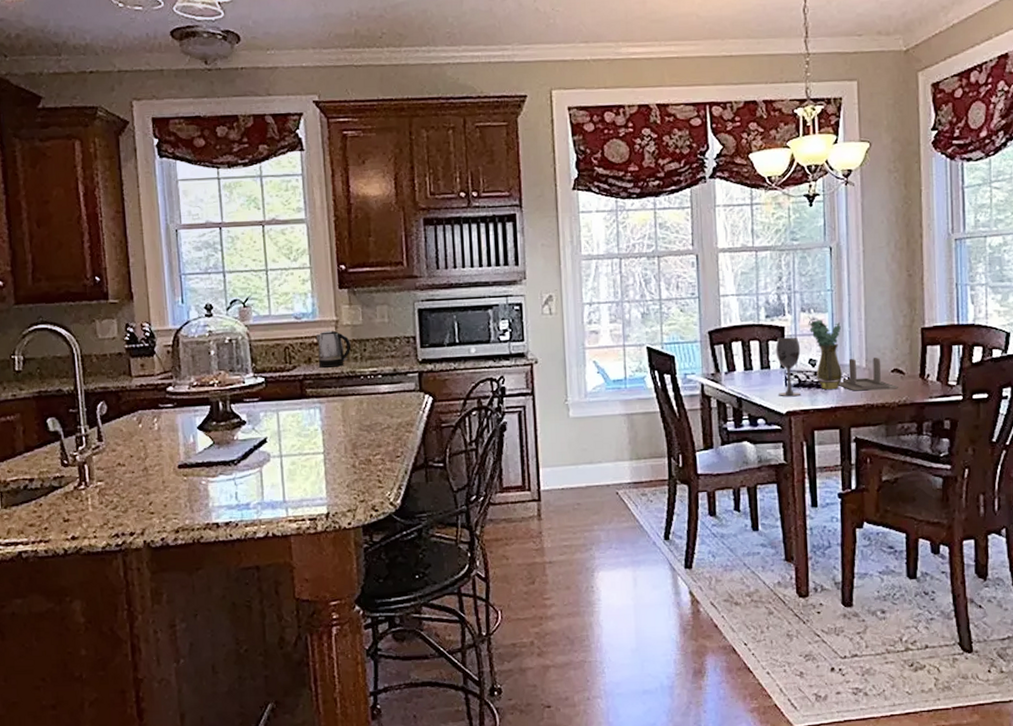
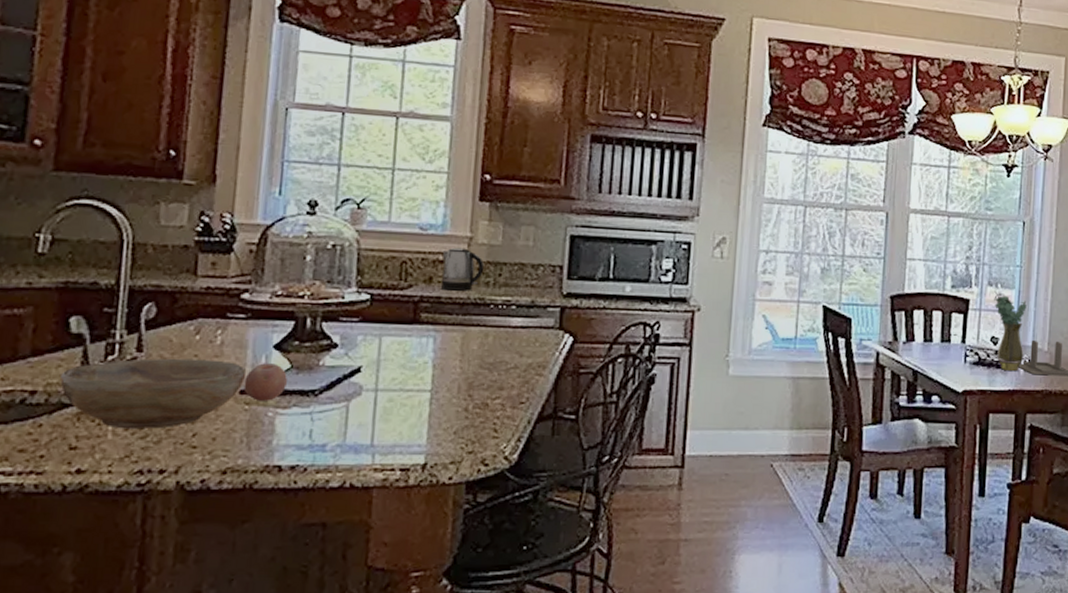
bowl: none [48,442,181,502] -> present [60,358,247,429]
fruit: none [180,441,212,473] -> present [243,363,287,401]
wine glass: present [775,337,801,397] -> none [957,310,984,375]

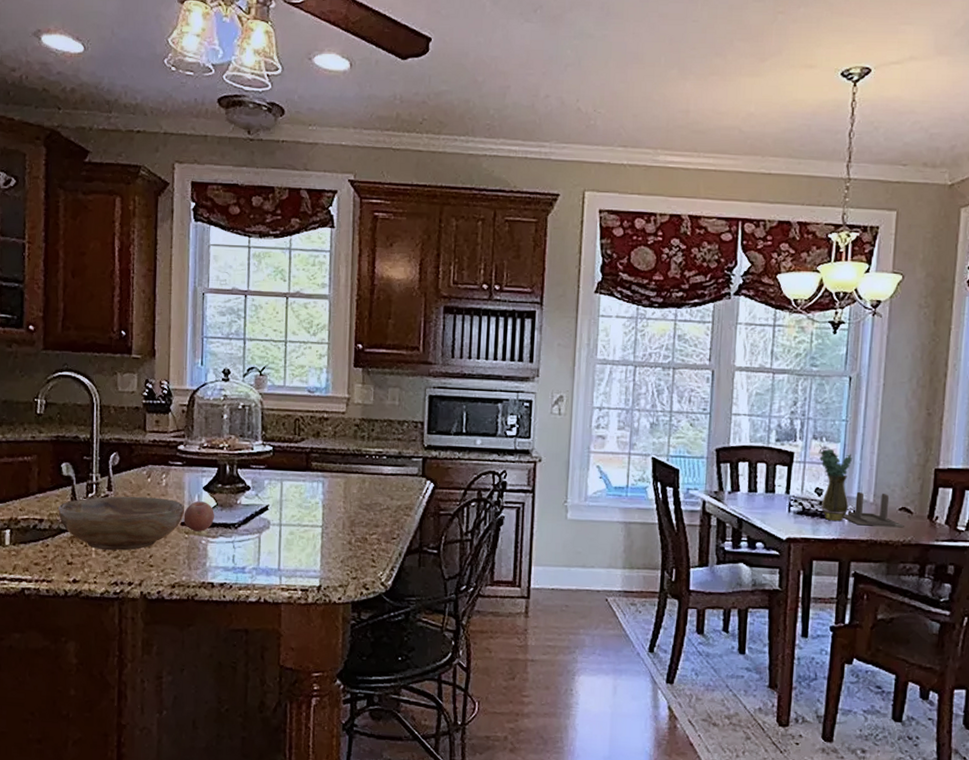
kettle: present [440,247,484,291] -> none [326,407,359,444]

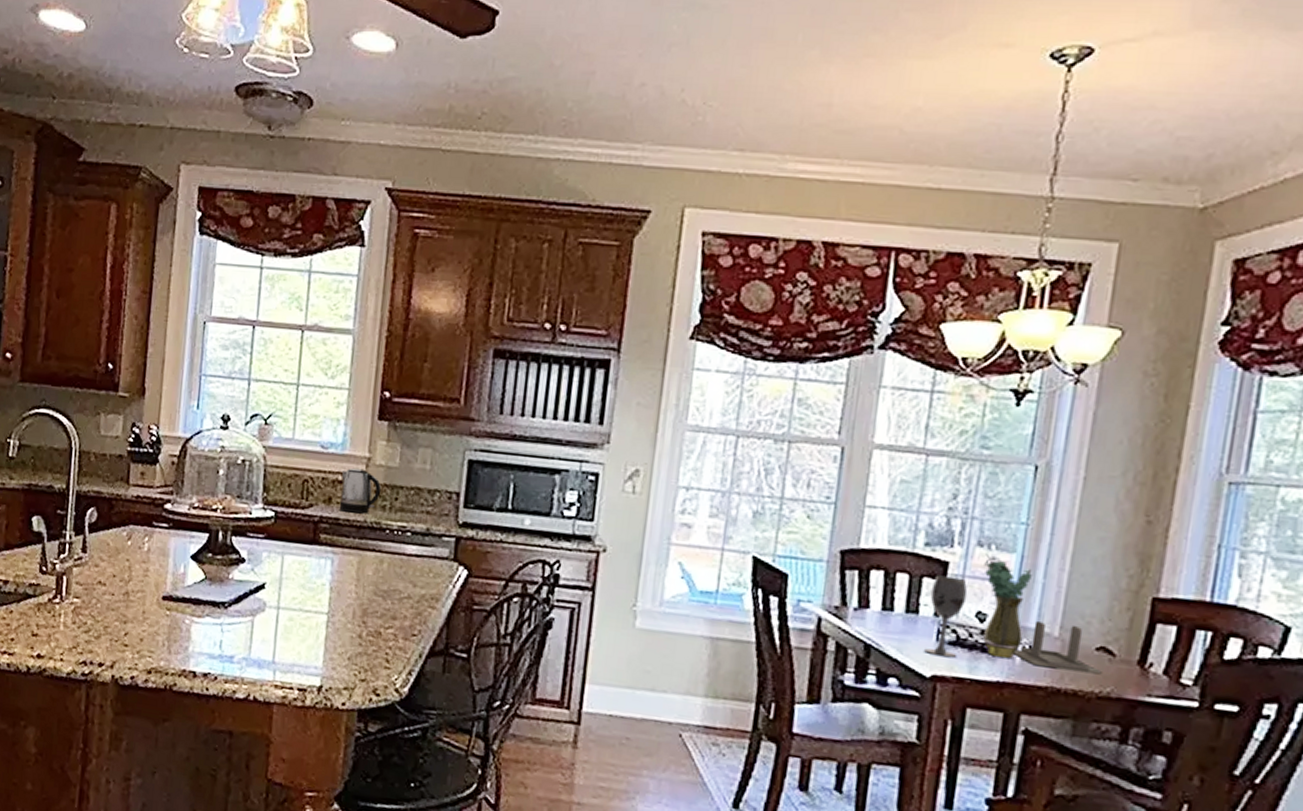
bowl: present [58,496,185,551] -> none [25,559,169,625]
fruit: present [183,501,214,532] -> none [165,572,202,609]
kettle: none [326,407,359,444] -> present [339,468,381,514]
wine glass: none [781,463,809,524] -> present [924,575,968,658]

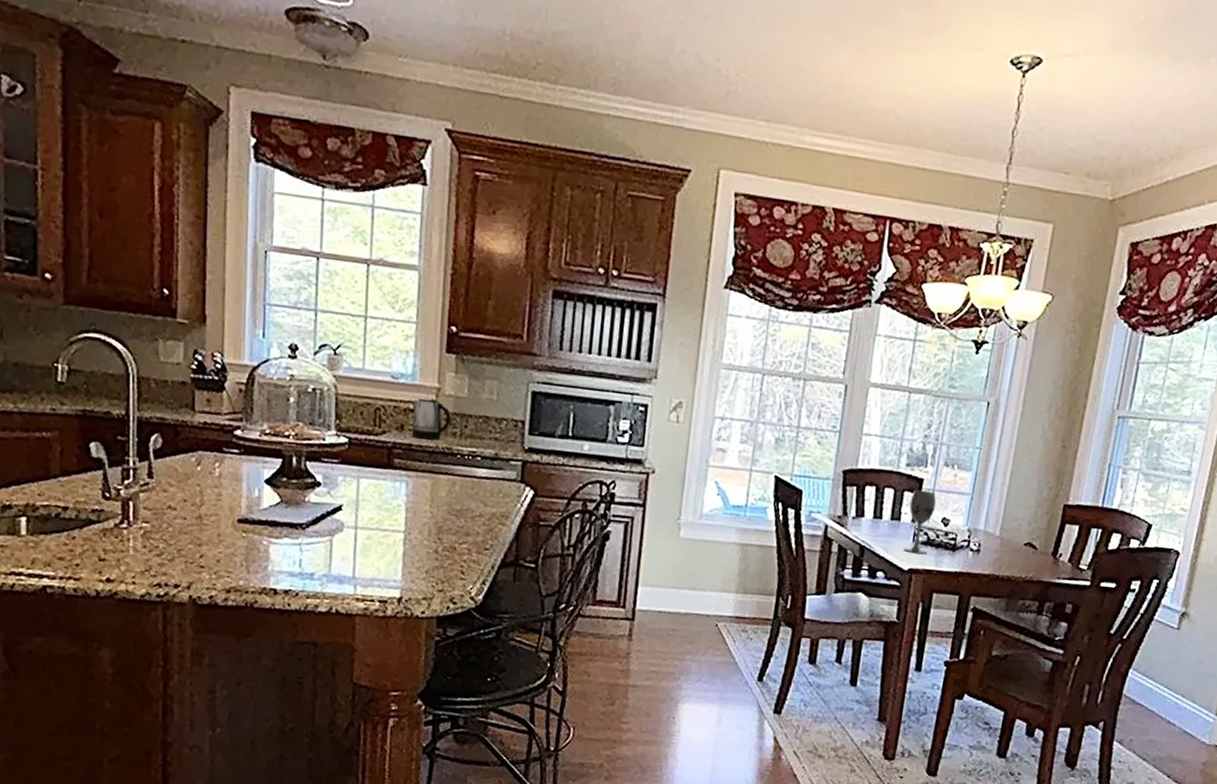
vase: present [983,553,1033,658] -> none [946,471,983,553]
napkin holder: present [1014,620,1102,675] -> none [967,523,1028,564]

